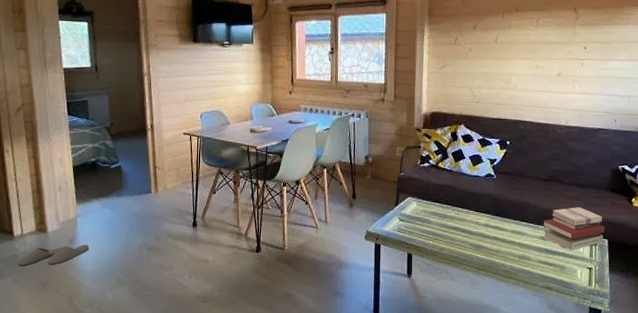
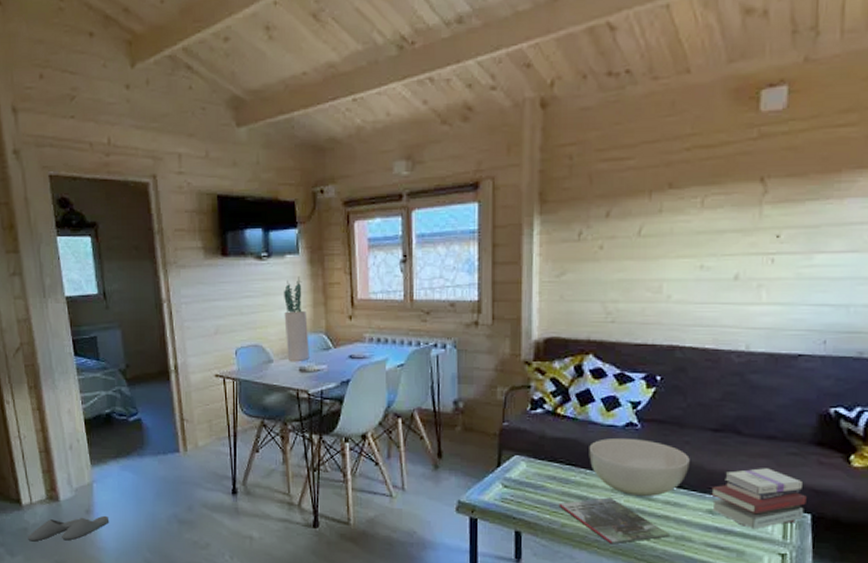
vase: none [240,61,259,125] -> present [284,277,309,362]
magazine: none [439,228,515,263] -> present [558,497,669,544]
bowl: none [460,185,529,227] -> present [589,437,690,496]

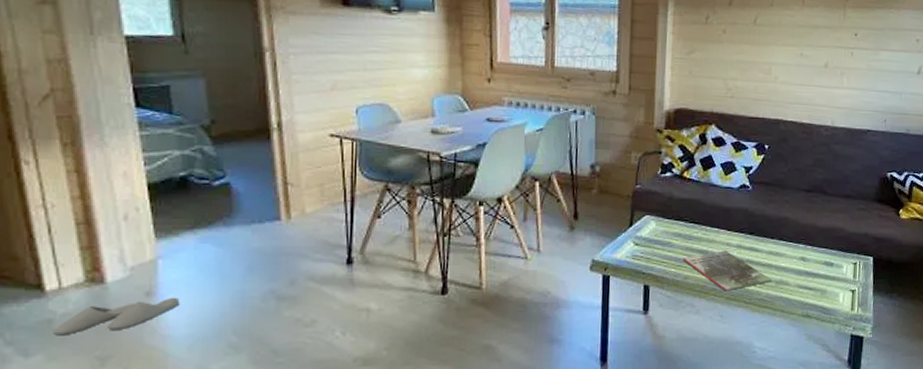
vase: present [284,277,309,362] -> none [415,35,443,124]
bowl: present [589,437,690,496] -> none [709,198,789,248]
books: present [711,468,807,530] -> none [803,221,870,272]

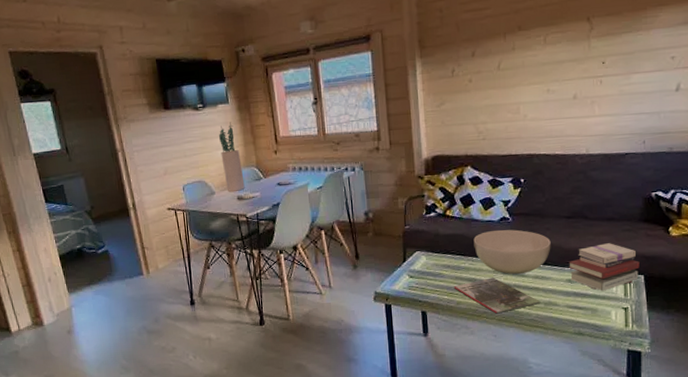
slippers: present [53,297,179,336] -> none [19,333,88,362]
vase: none [415,35,443,124] -> present [219,122,245,193]
bowl: none [709,198,789,248] -> present [473,229,551,274]
books: none [803,221,870,272] -> present [569,243,640,291]

